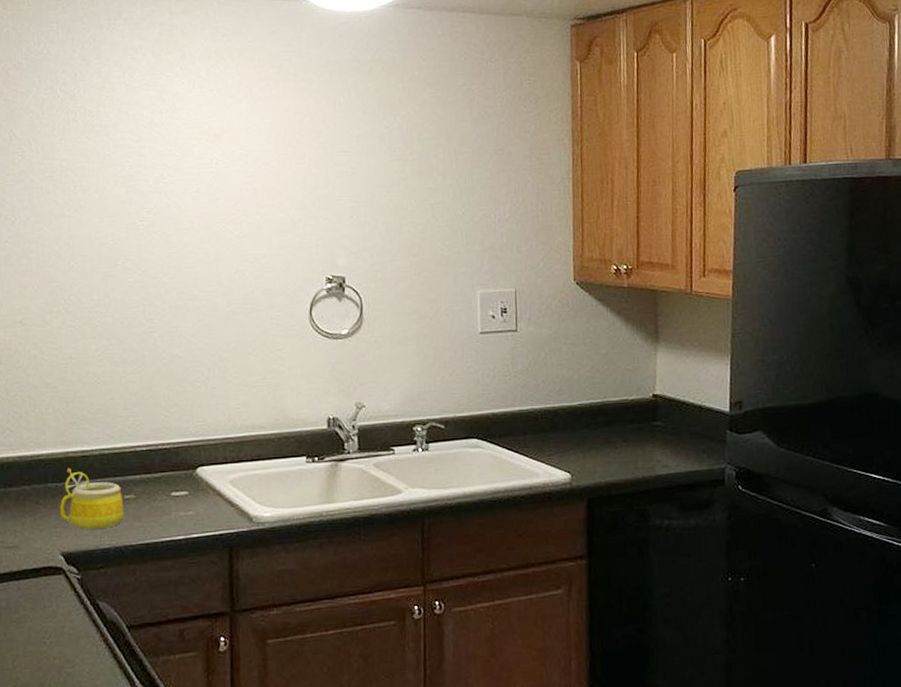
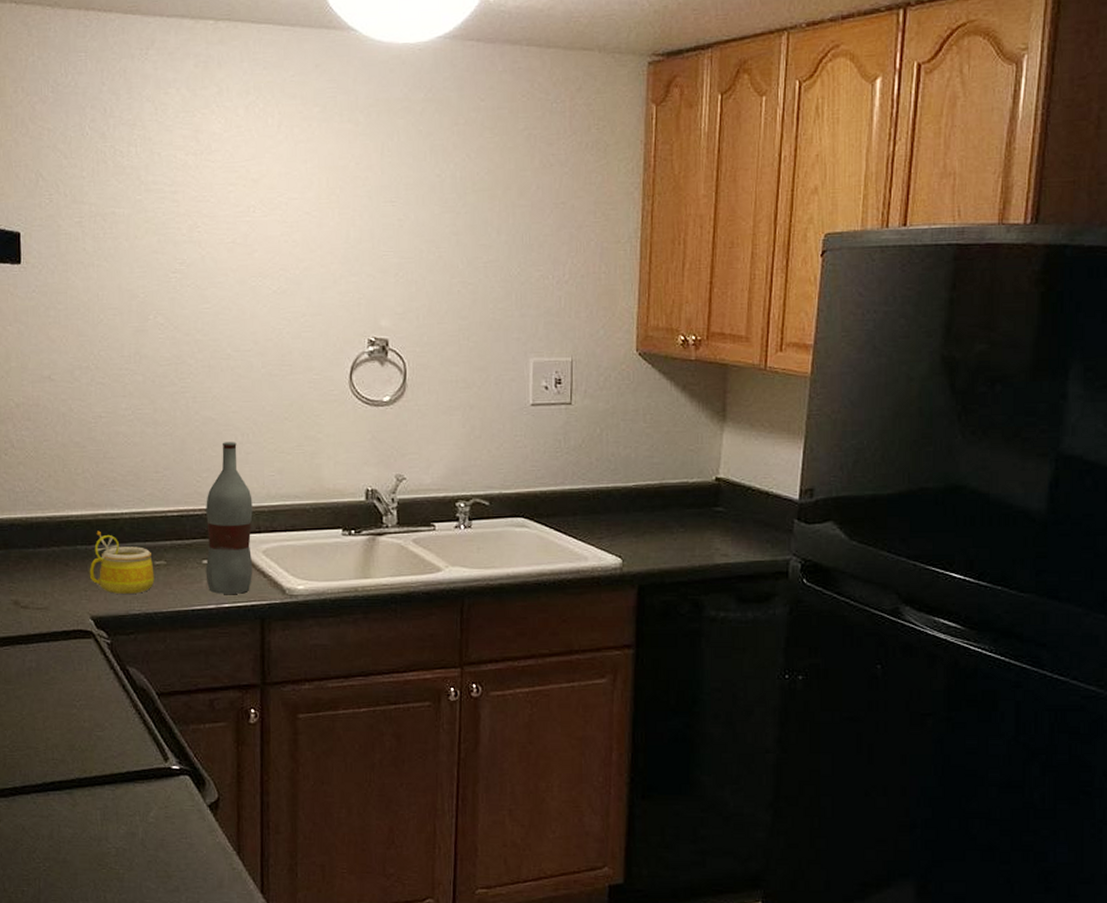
bottle: none [174,377,221,525] -> present [205,442,253,594]

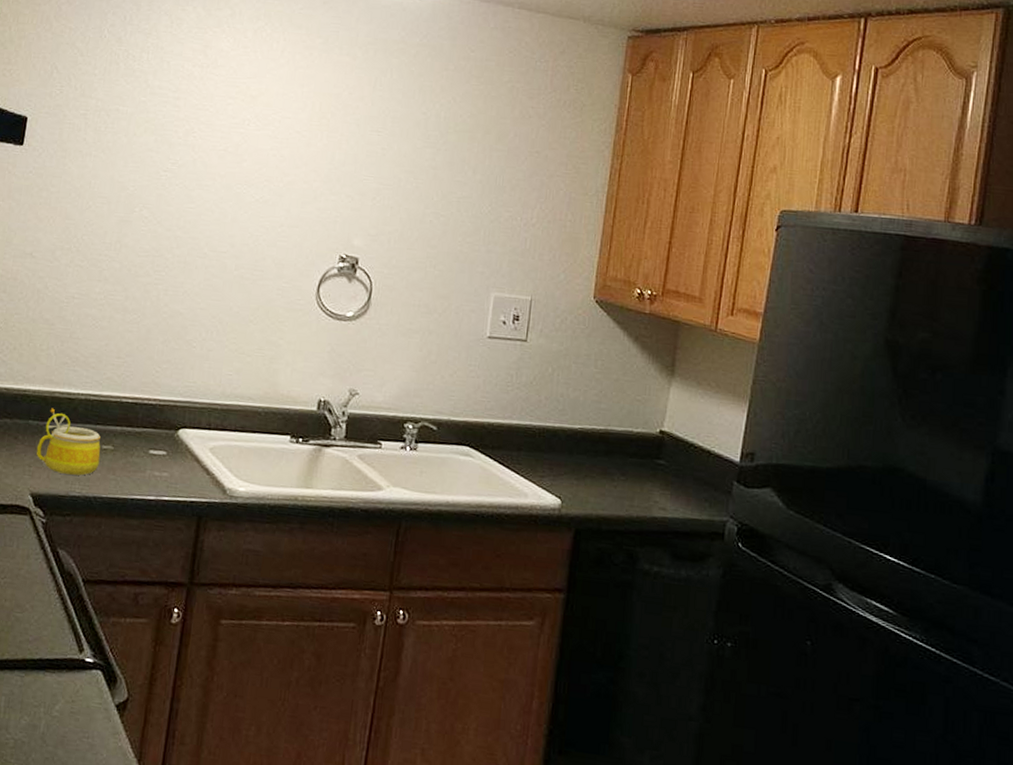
bottle: present [205,442,253,594] -> none [150,336,207,489]

